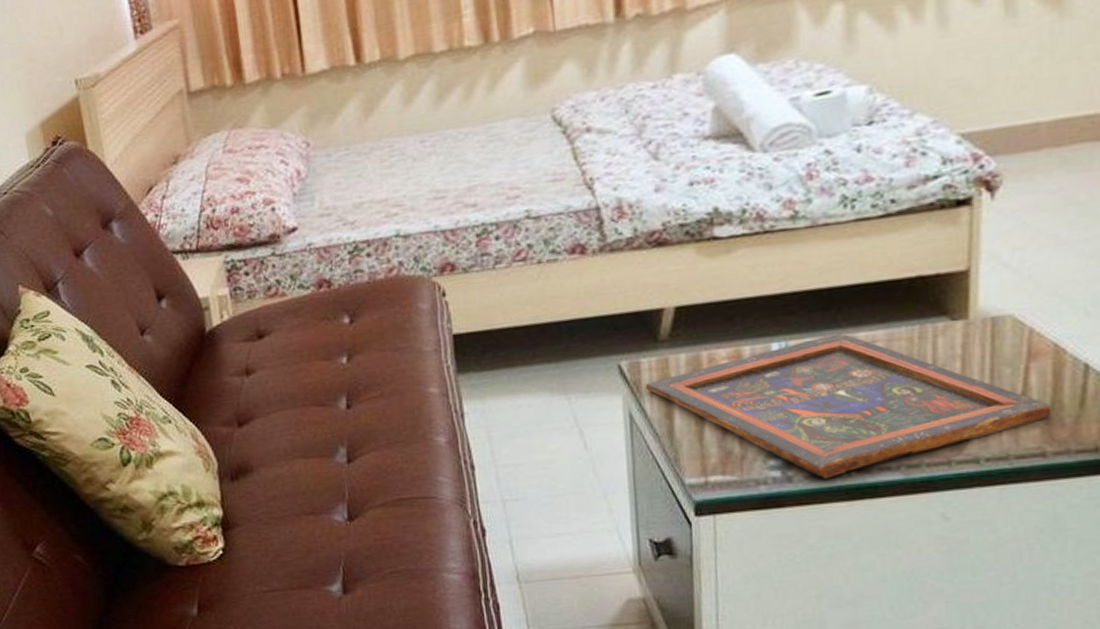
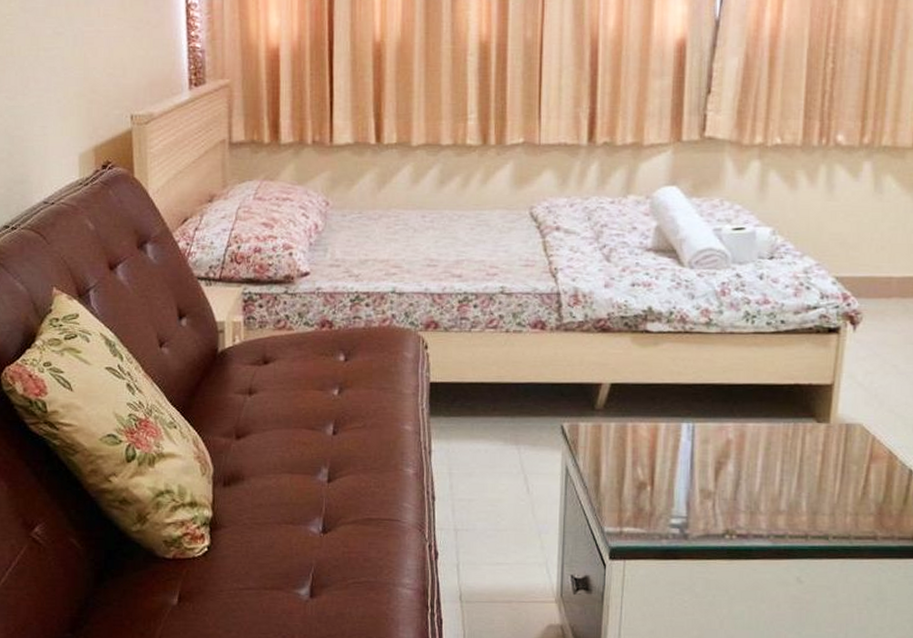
painted panel: present [645,333,1052,479] -> none [581,422,884,540]

